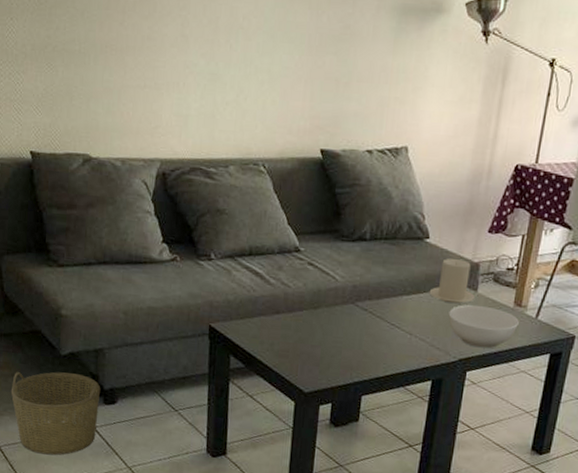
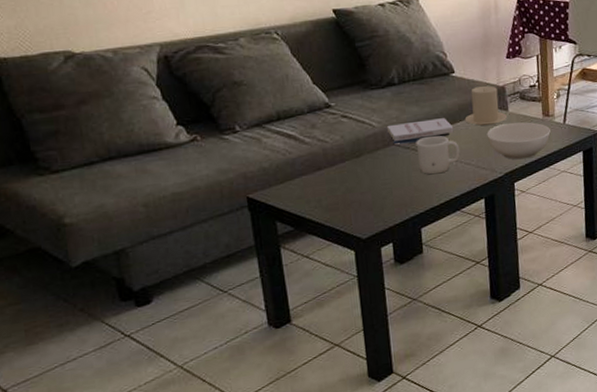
basket: present [10,371,101,455] -> none [10,282,132,384]
books: none [349,281,416,307] -> present [387,118,454,145]
mug: none [372,301,418,344] -> present [416,135,460,175]

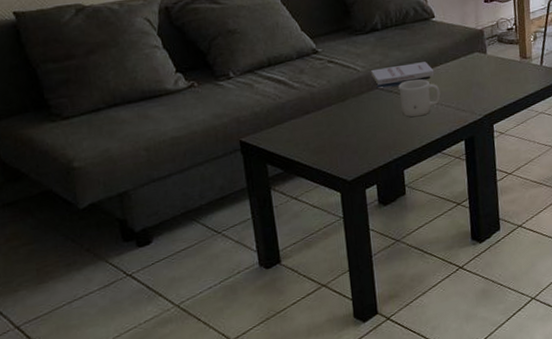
candle: present [464,85,508,126] -> none [445,29,486,69]
bowl: present [486,122,551,160] -> none [466,64,528,102]

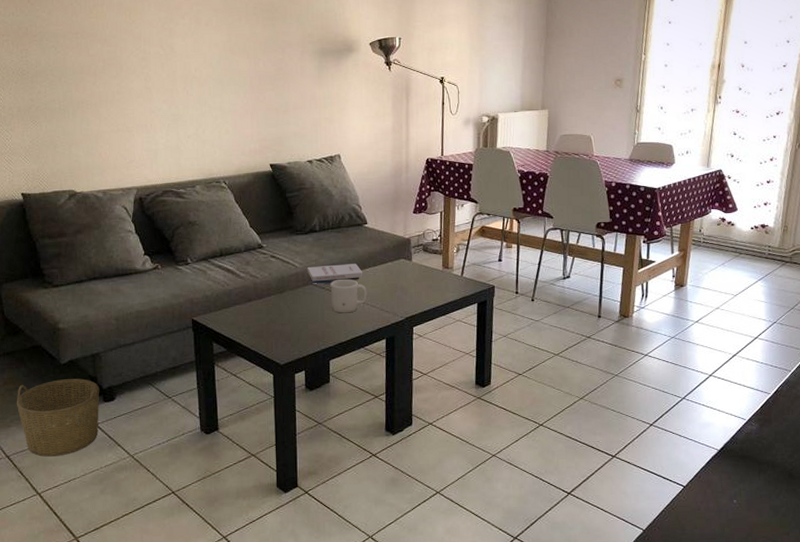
basket: none [23,223,133,321] -> present [16,379,100,457]

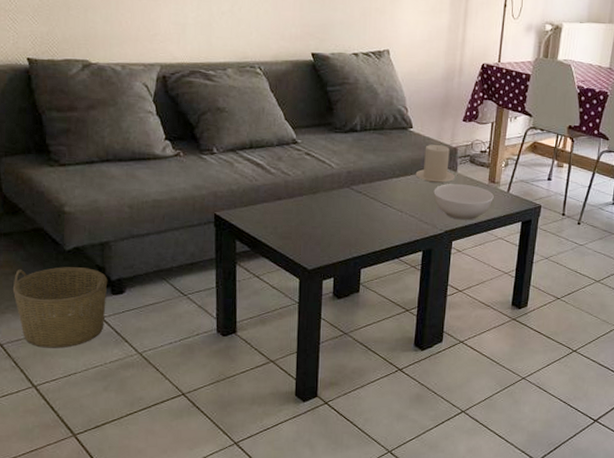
books: present [307,264,363,284] -> none [344,168,404,188]
mug: present [330,278,367,313] -> none [367,184,407,221]
candle: none [373,237,411,274] -> present [415,144,456,184]
bowl: none [391,272,449,306] -> present [433,184,494,220]

